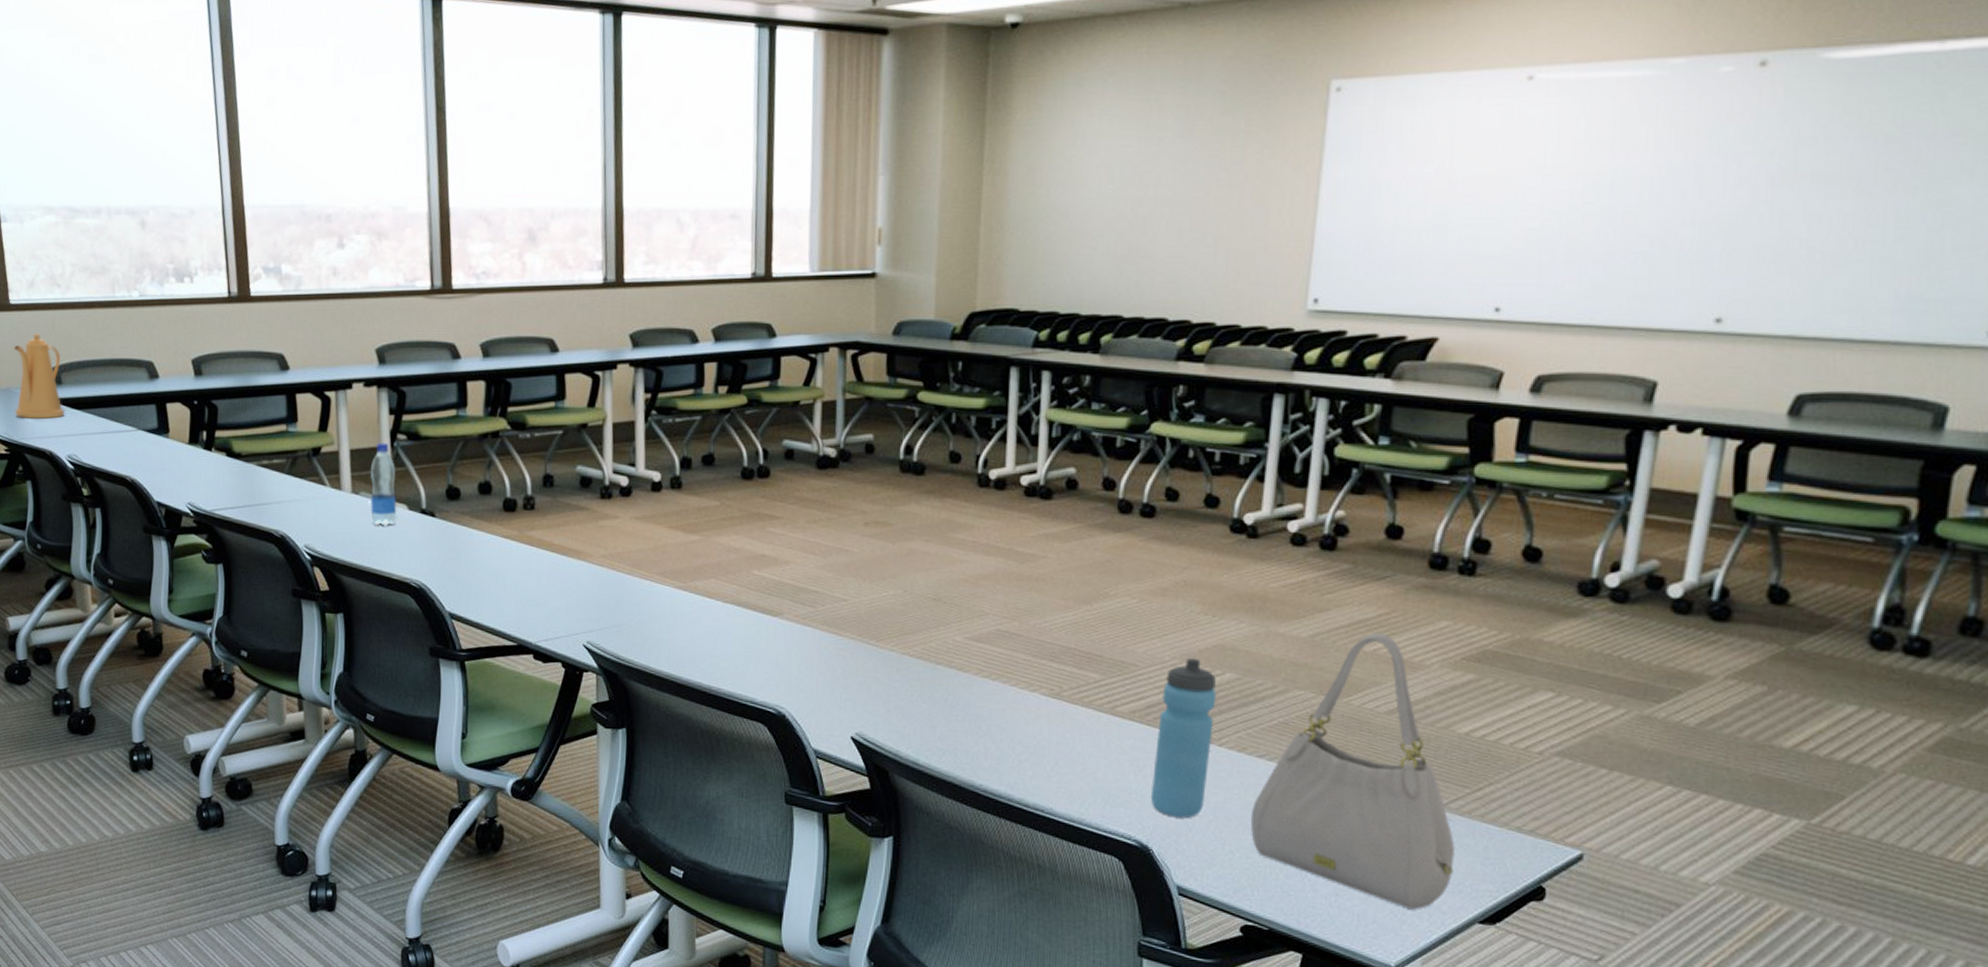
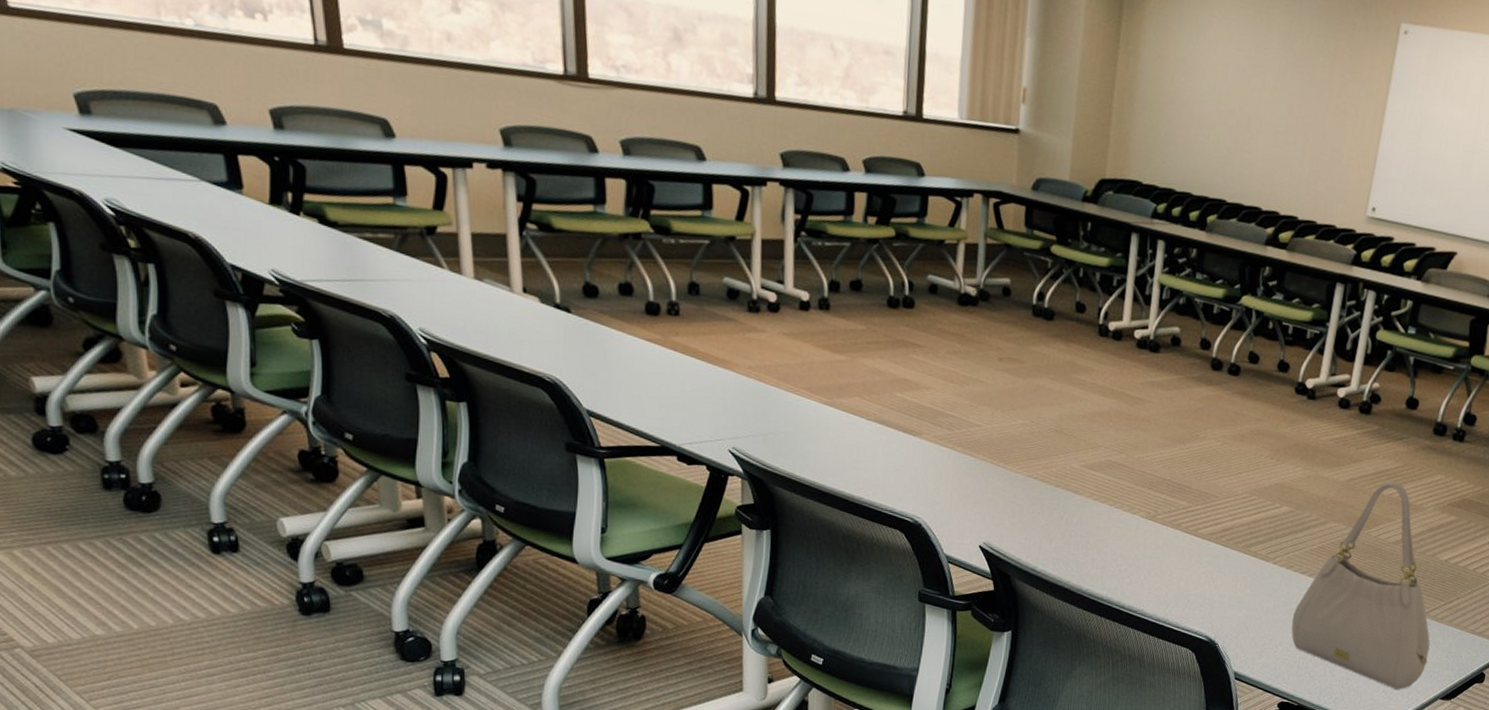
coffee pot: present [13,333,64,419] -> none [17,48,97,154]
bottle: present [370,442,396,526] -> none [495,229,527,317]
water bottle: present [1150,657,1217,818] -> none [1219,492,1276,619]

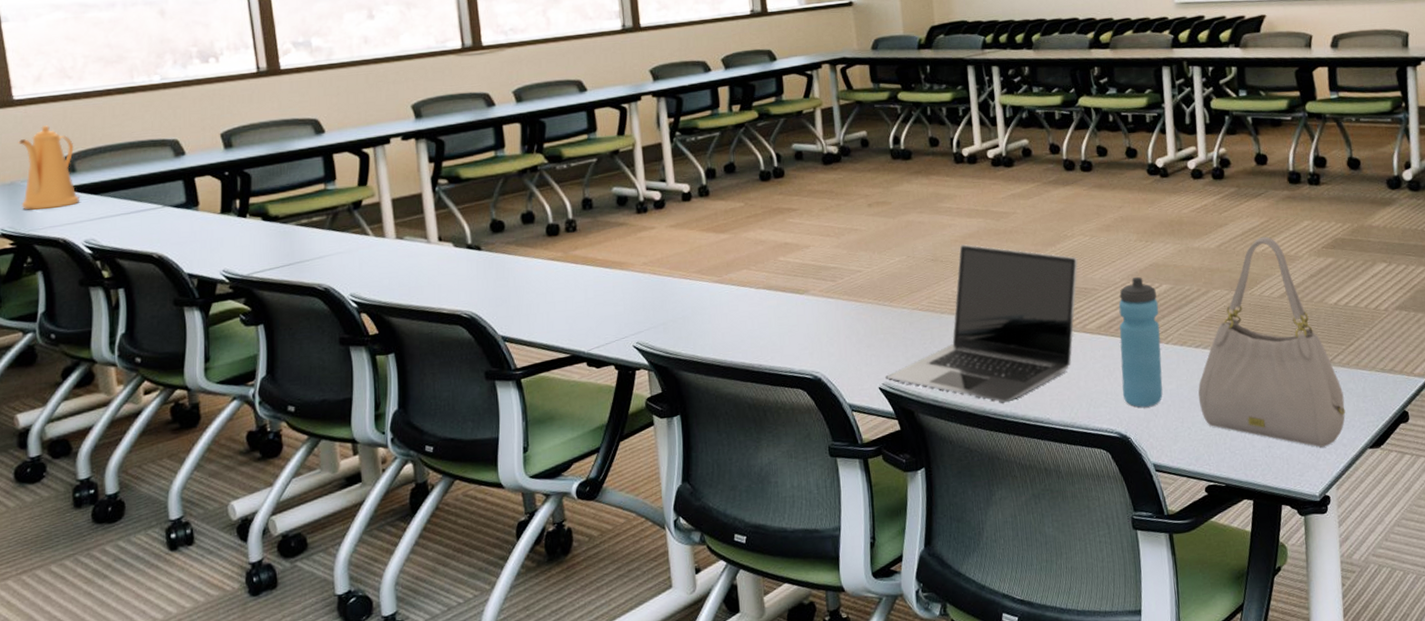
coffee pot: none [17,48,97,154] -> present [18,125,79,210]
laptop: none [988,422,1205,587] -> present [886,244,1078,403]
water bottle: none [1219,492,1276,619] -> present [1118,276,1163,407]

